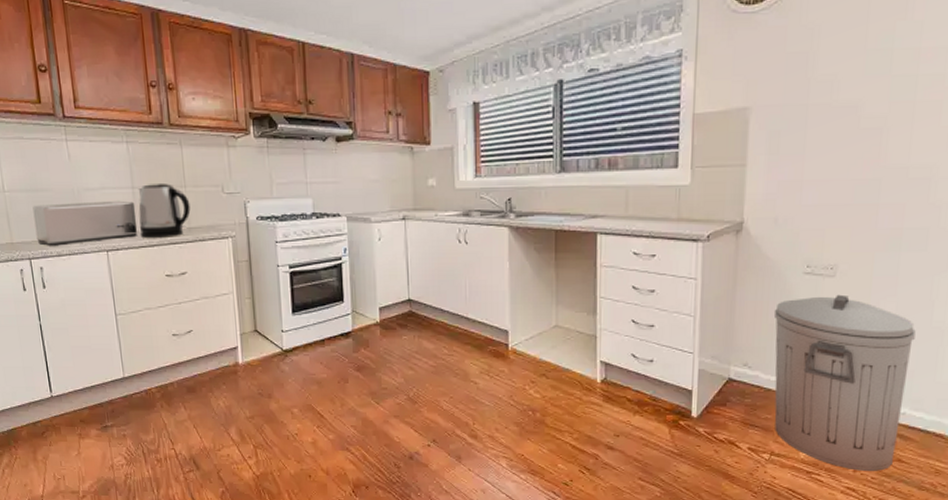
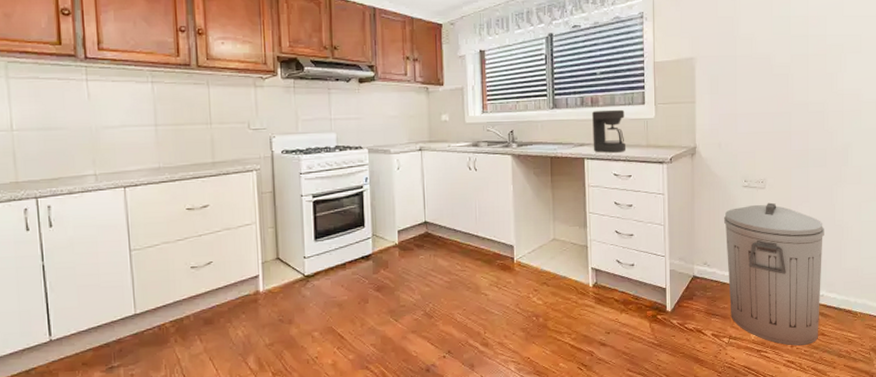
toaster: present [32,200,138,246] -> none [44,137,159,184]
kettle: present [138,182,191,239] -> none [160,120,215,174]
coffee maker: none [608,174,651,227] -> present [592,109,627,153]

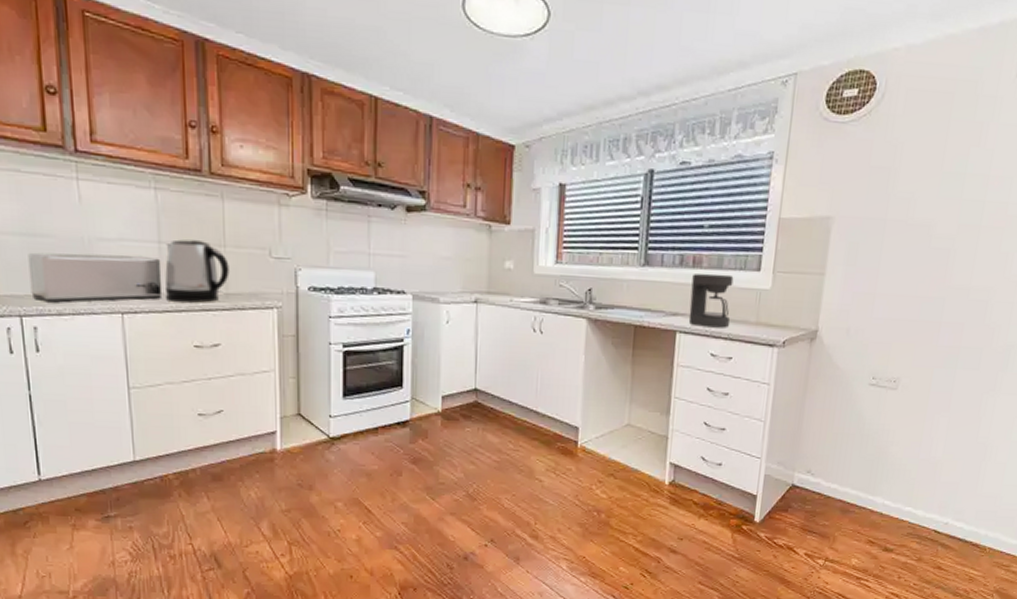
toaster: none [44,137,159,184] -> present [28,252,163,303]
kettle: none [160,120,215,174] -> present [164,238,230,304]
trash can: present [723,202,824,346] -> none [831,407,963,578]

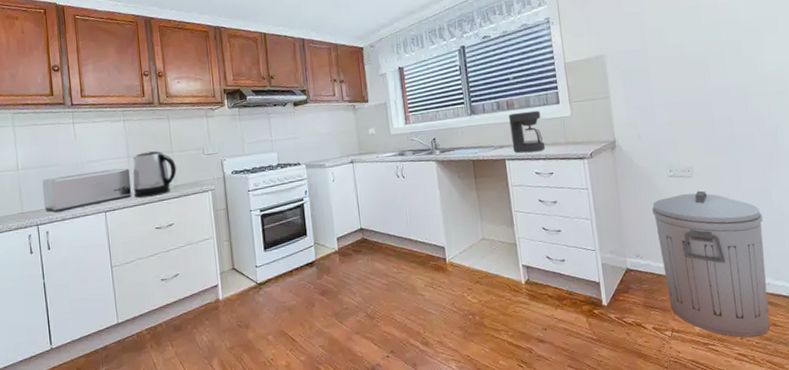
trash can: none [831,407,963,578] -> present [651,190,770,338]

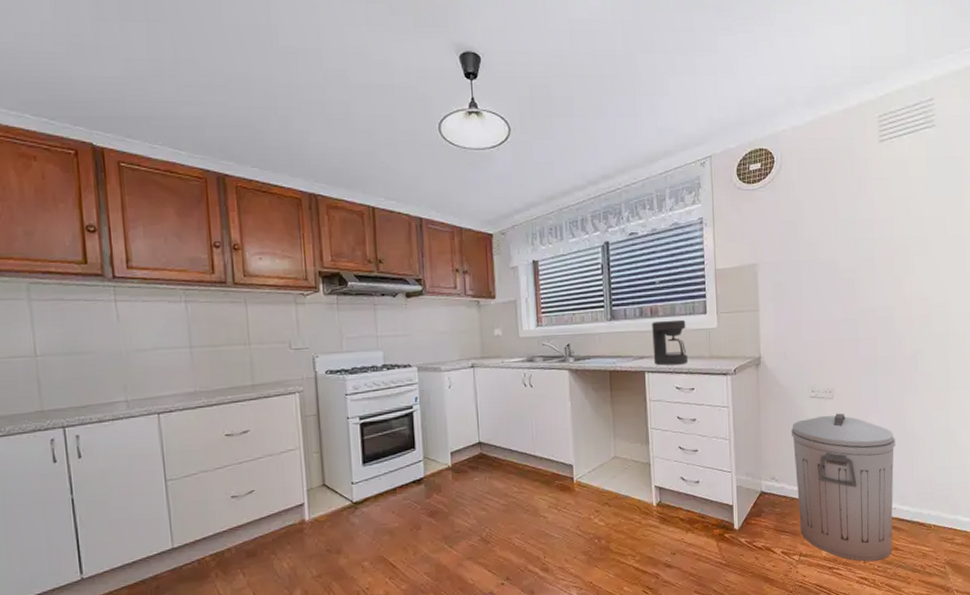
toaster: present [42,168,132,213] -> none [70,360,195,412]
kettle: present [132,150,177,199] -> none [196,341,255,399]

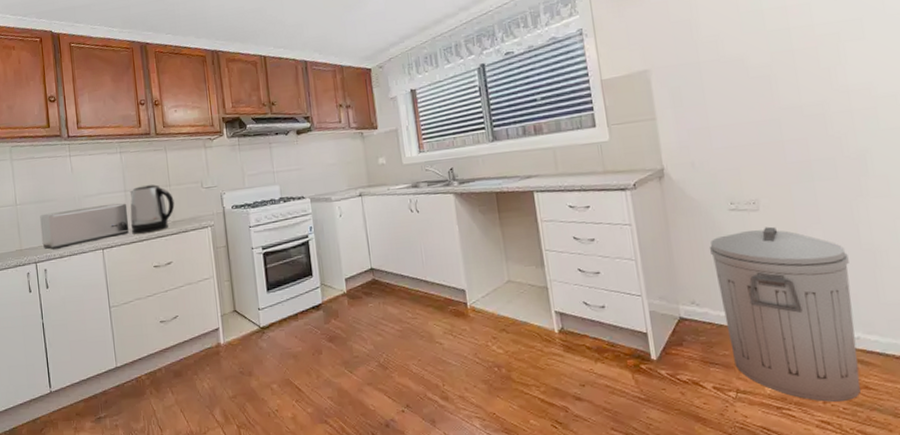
toaster: none [70,360,195,412] -> present [40,202,130,250]
kettle: none [196,341,255,399] -> present [129,184,175,235]
coffee maker: present [652,319,689,366] -> none [536,135,581,185]

